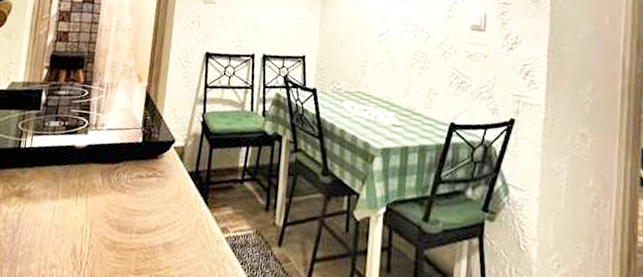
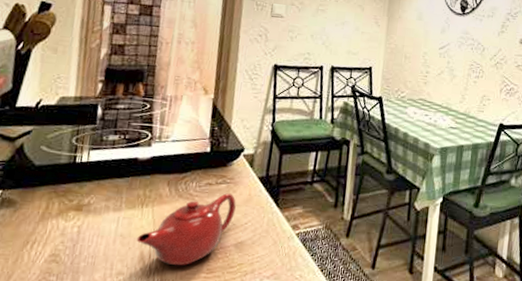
teapot: none [70,187,166,264] -> present [136,193,236,266]

